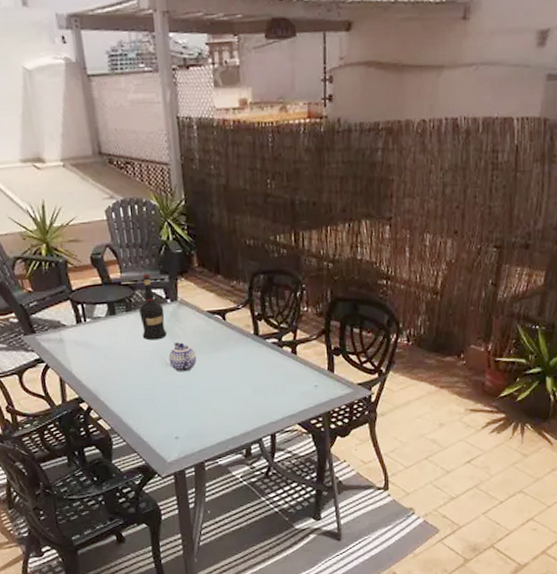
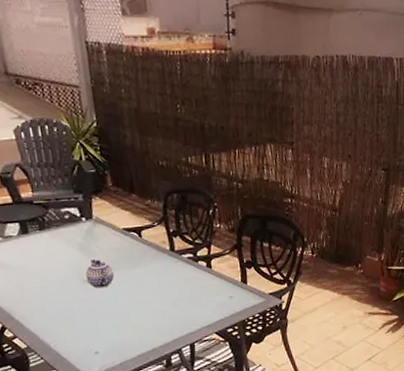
liquor: present [139,272,167,341] -> none [53,192,83,258]

